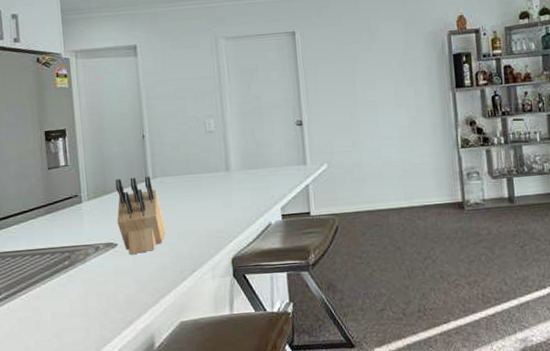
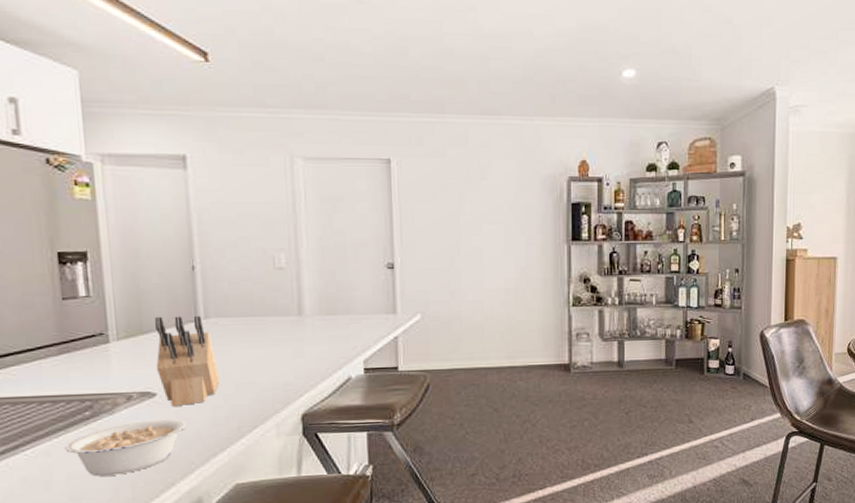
legume: none [50,265,140,317] -> present [65,419,186,477]

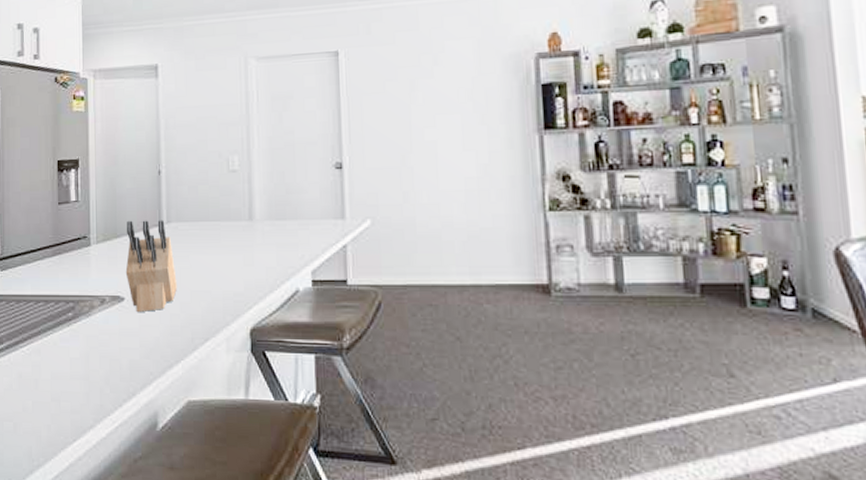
legume: present [65,419,186,477] -> none [51,324,147,379]

